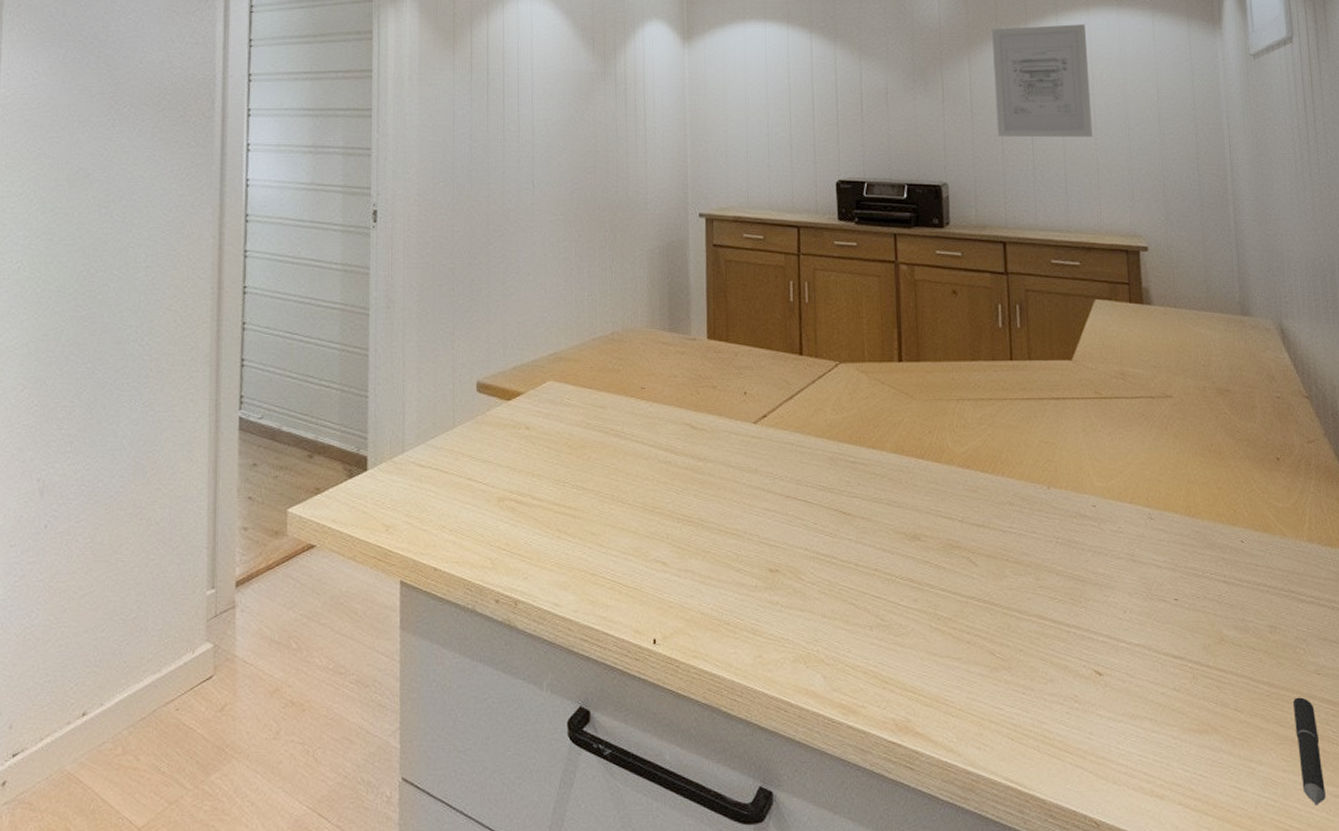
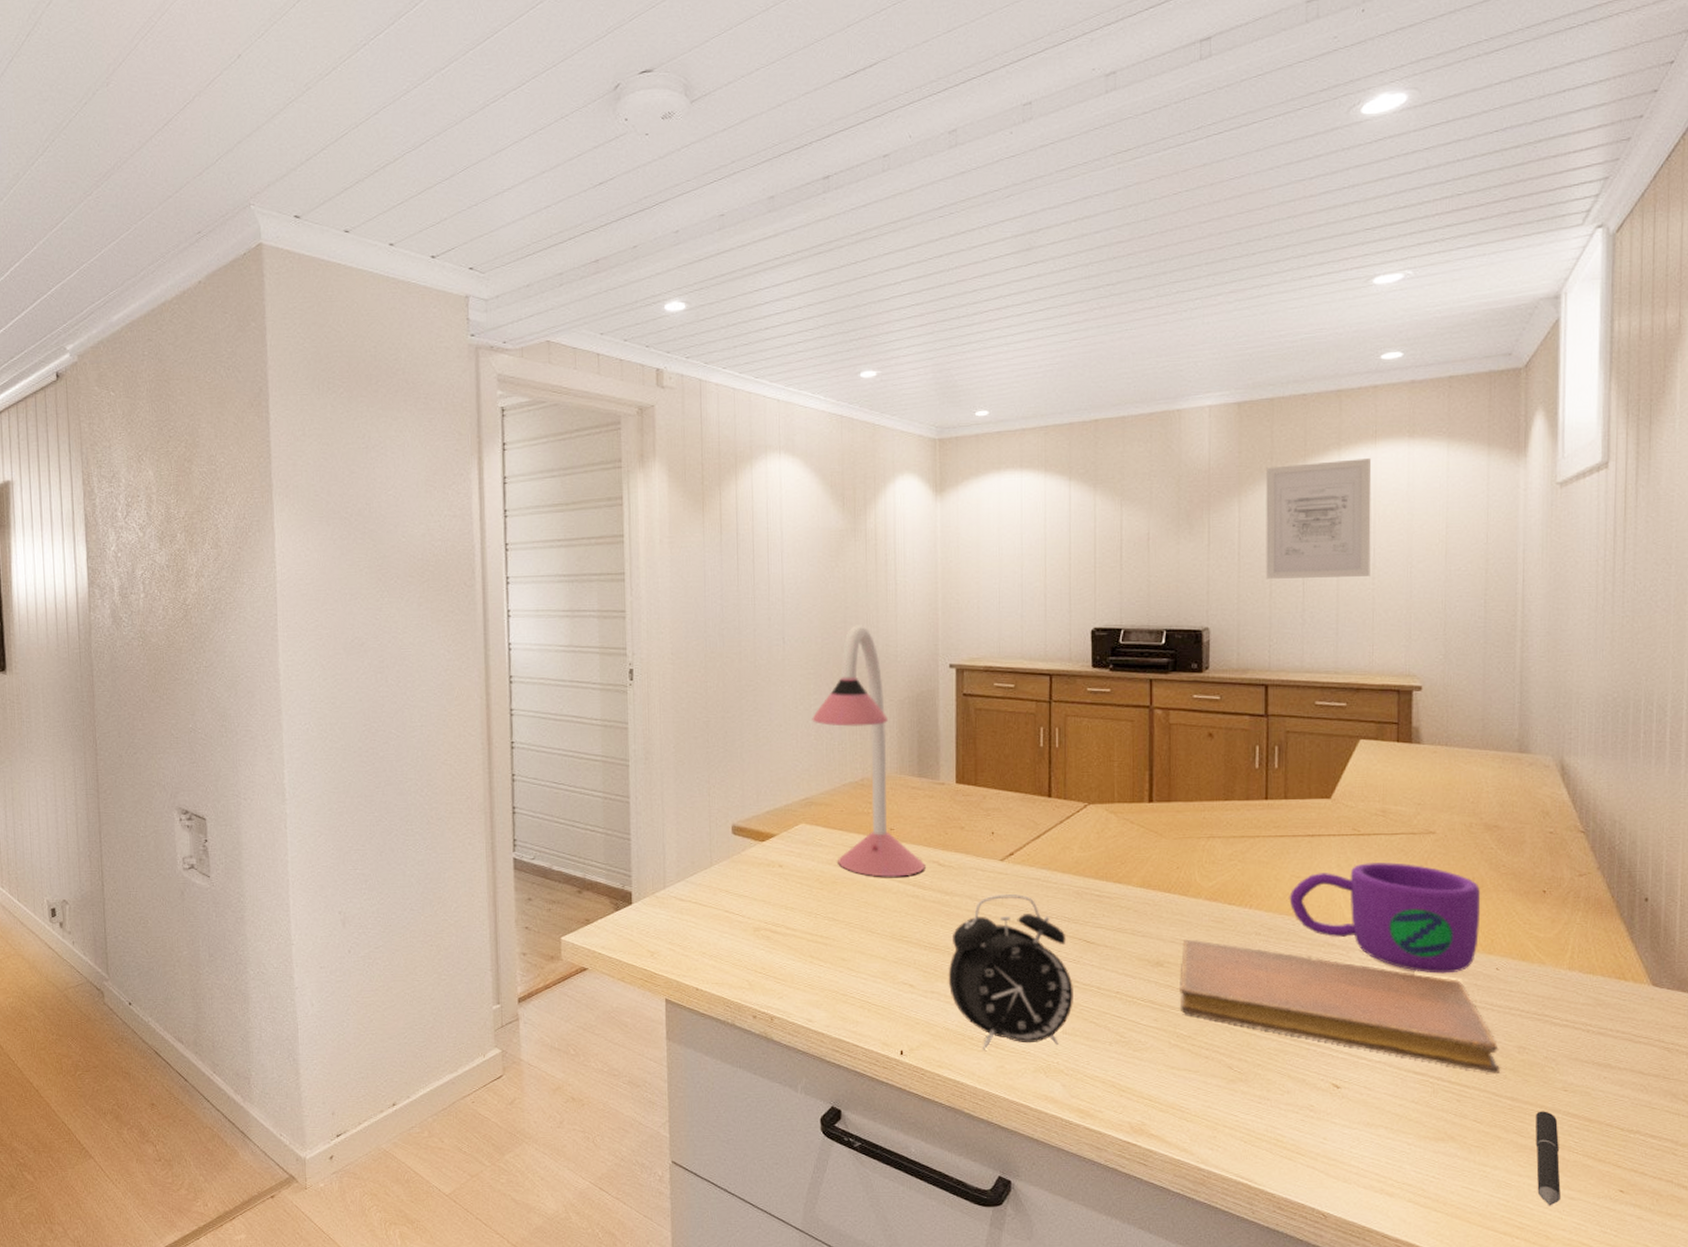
desk lamp: none [561,170,678,441] -> present [812,625,926,877]
alarm clock: none [702,459,832,637] -> present [948,893,1073,1050]
notebook: none [937,509,1255,656] -> present [1180,939,1500,1073]
mug: none [1039,426,1222,547] -> present [1289,861,1481,974]

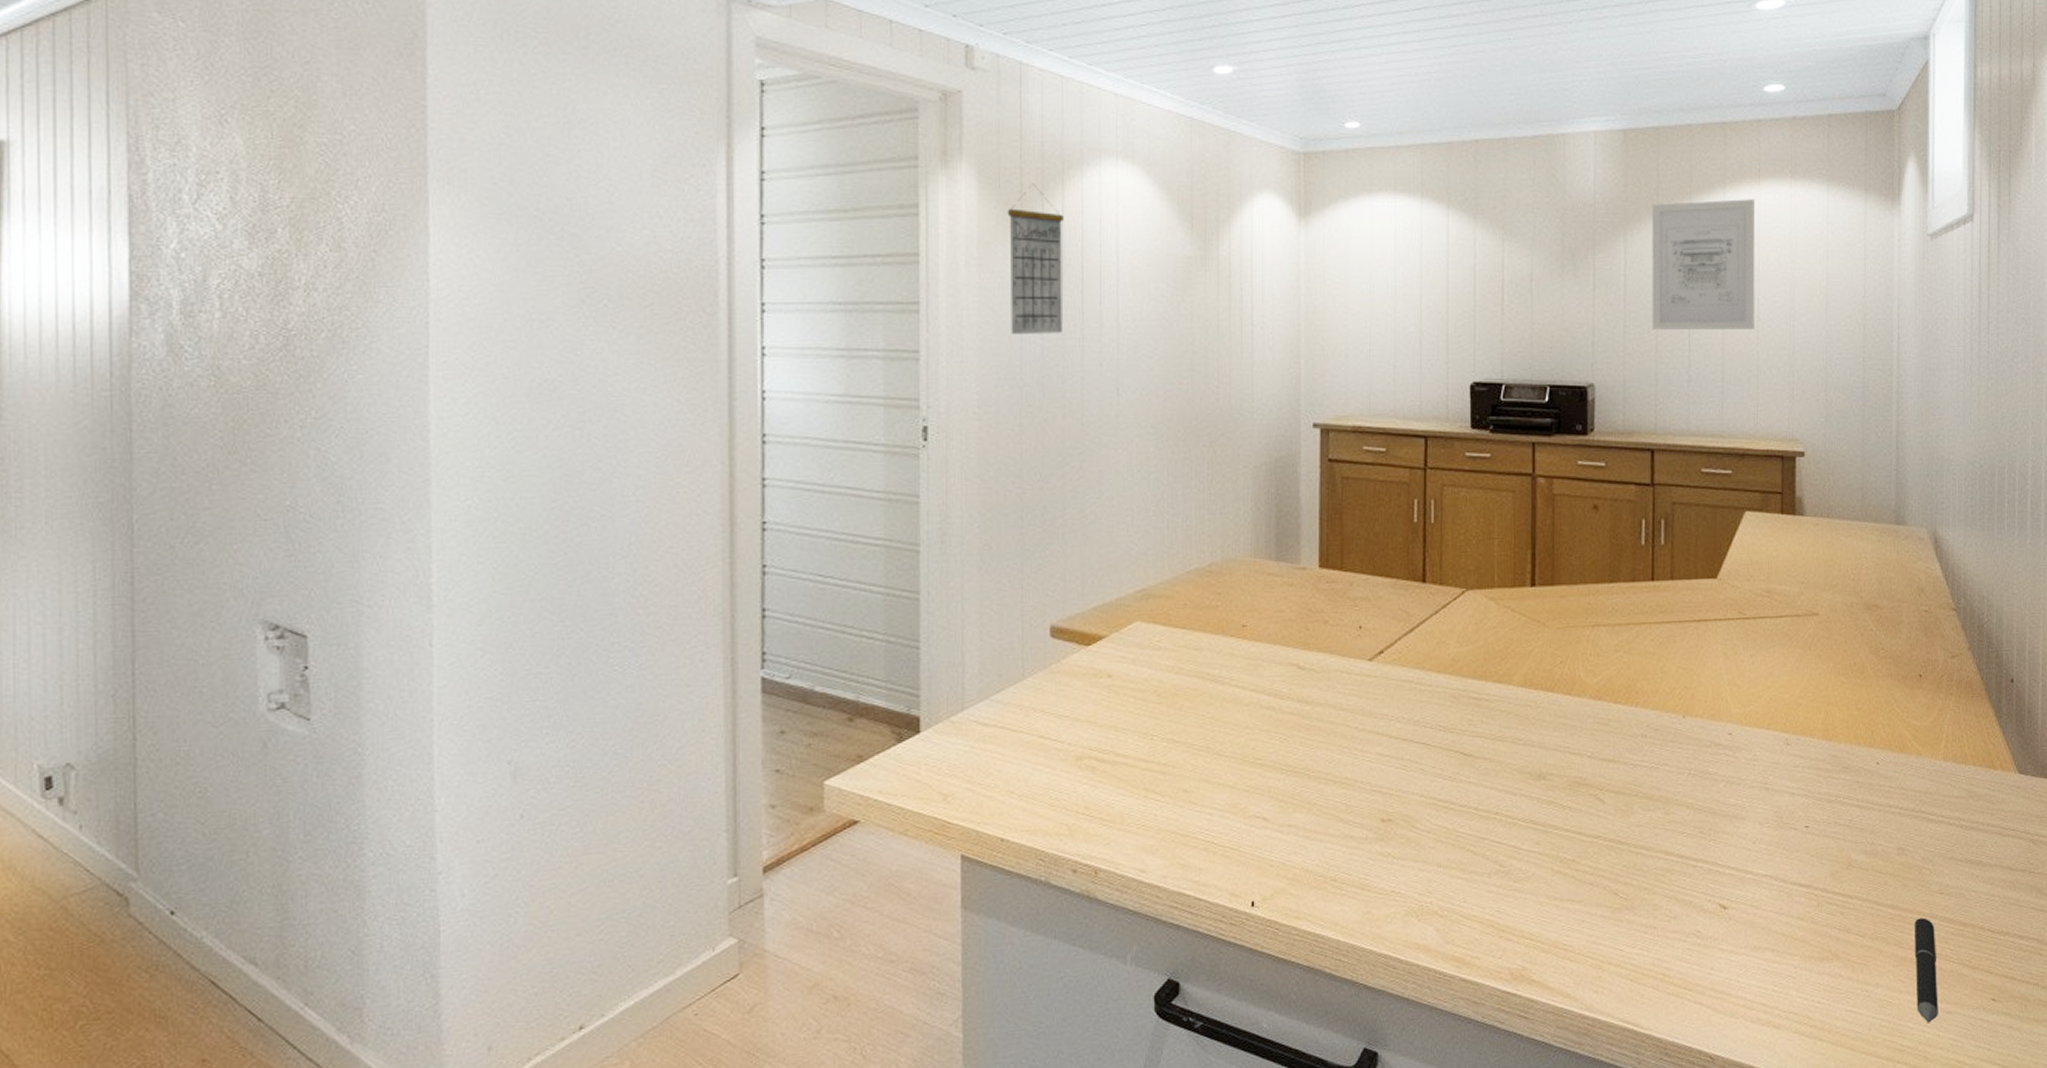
calendar: none [692,476,738,596] -> present [1007,183,1064,334]
desk lamp: present [812,625,926,877] -> none [1151,374,1283,686]
alarm clock: present [948,893,1073,1050] -> none [1308,700,1449,894]
notebook: present [1180,939,1500,1073] -> none [1563,745,1881,880]
mug: present [1289,861,1481,974] -> none [1676,648,1862,772]

